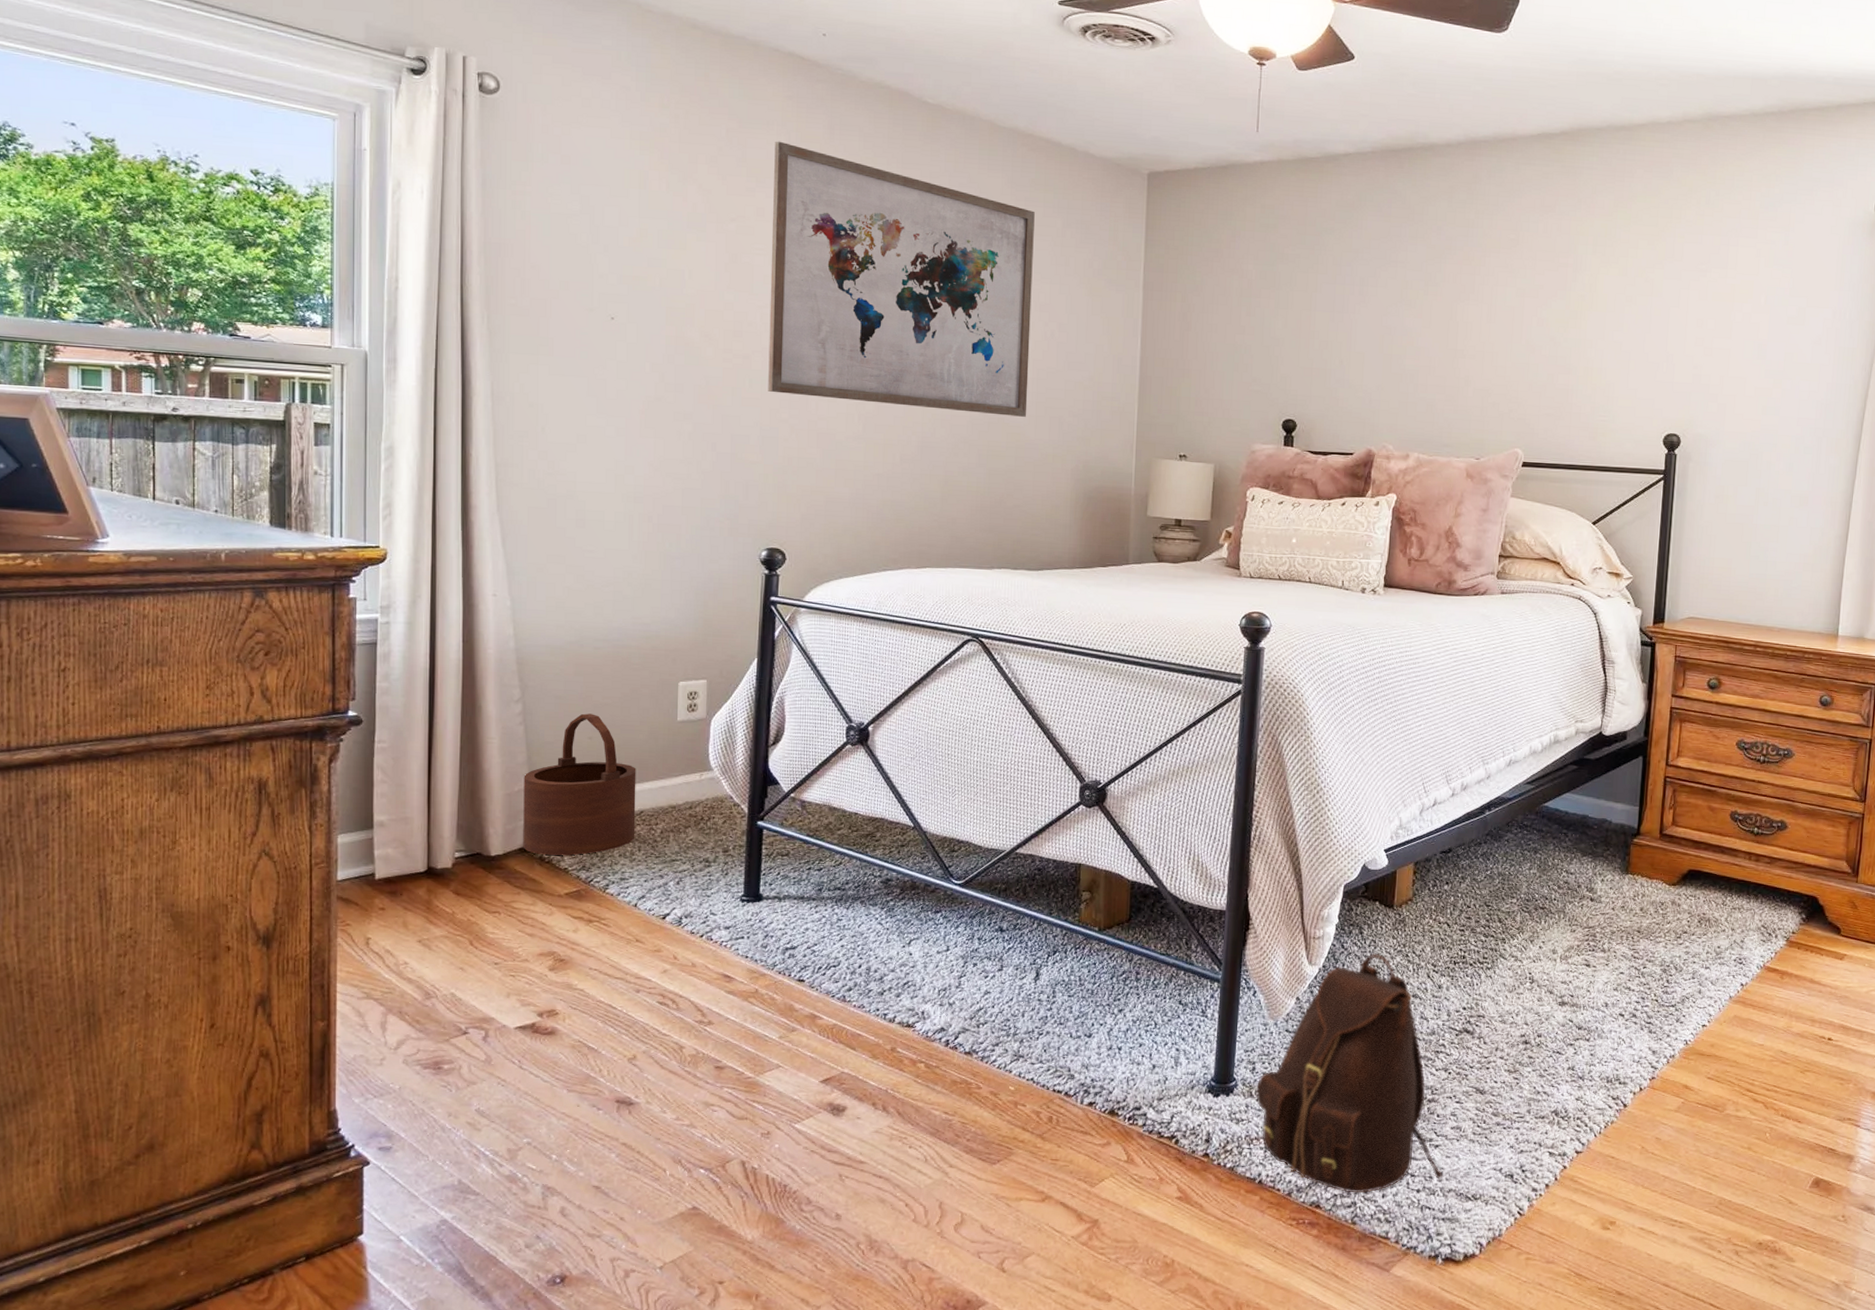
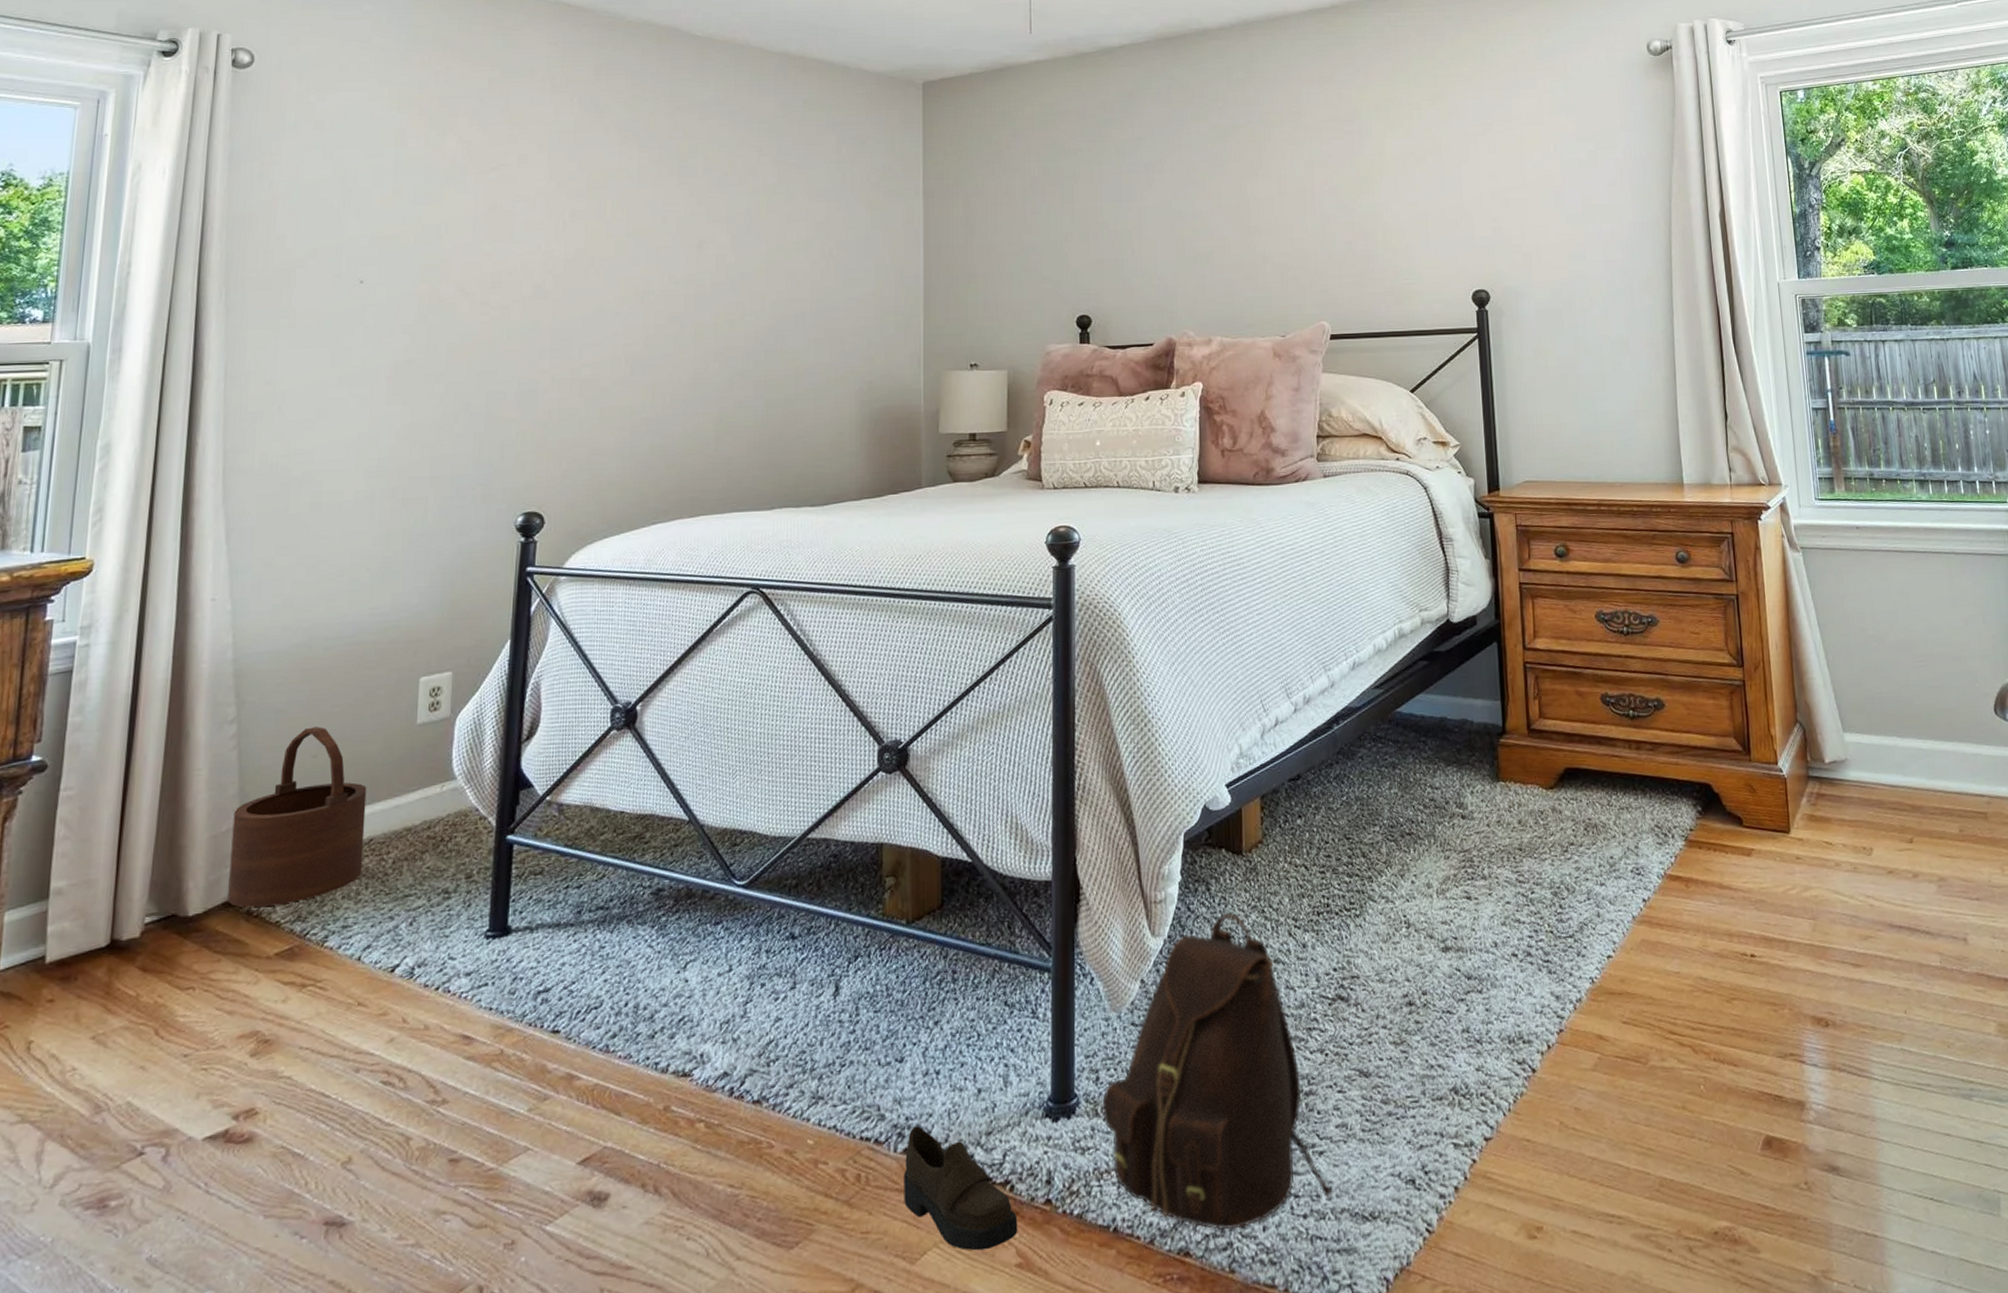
wall art: present [768,141,1035,417] -> none [527,86,808,343]
shoe: none [1087,1086,1180,1184] -> present [904,1126,1018,1251]

